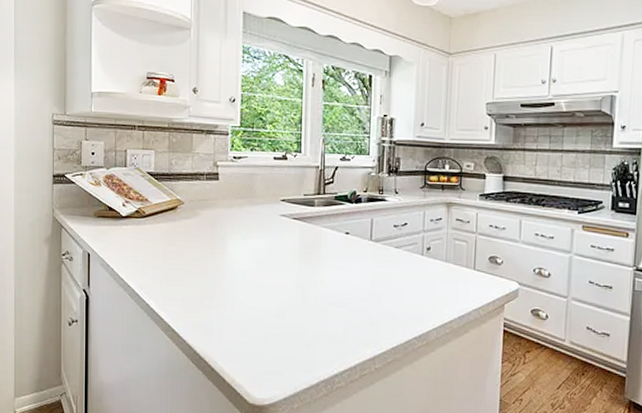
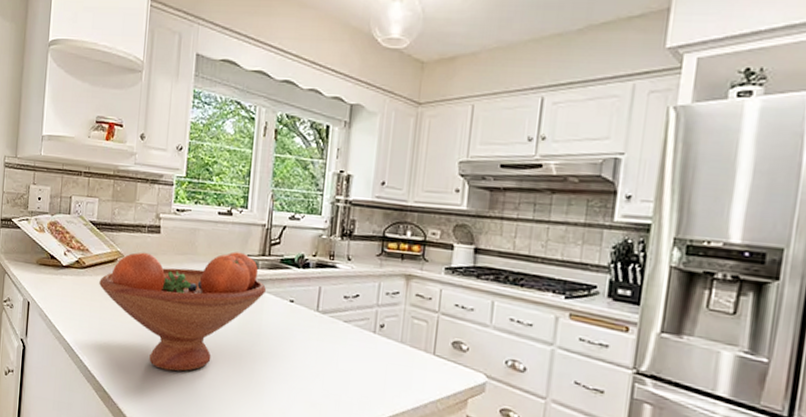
fruit bowl: none [161,192,323,306] -> present [99,251,266,372]

